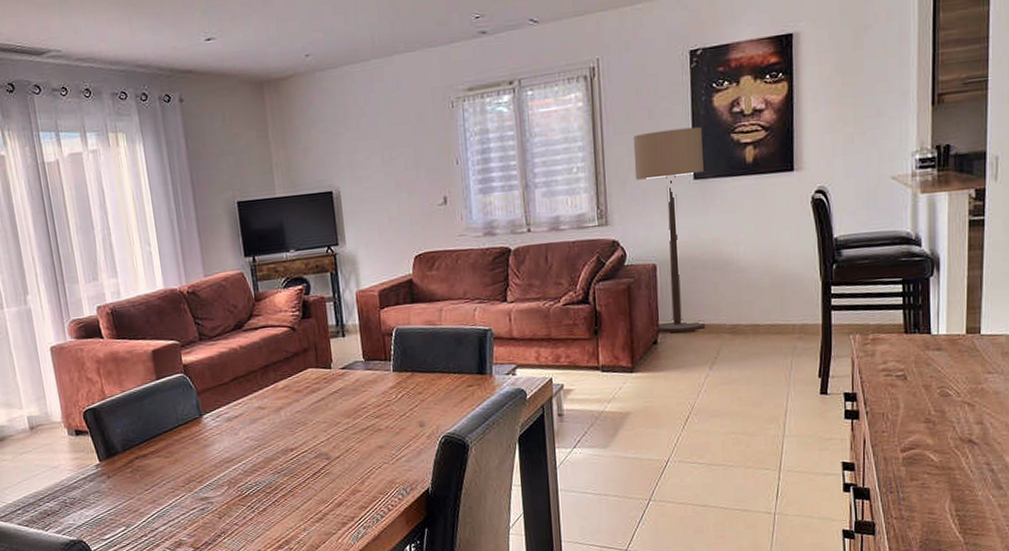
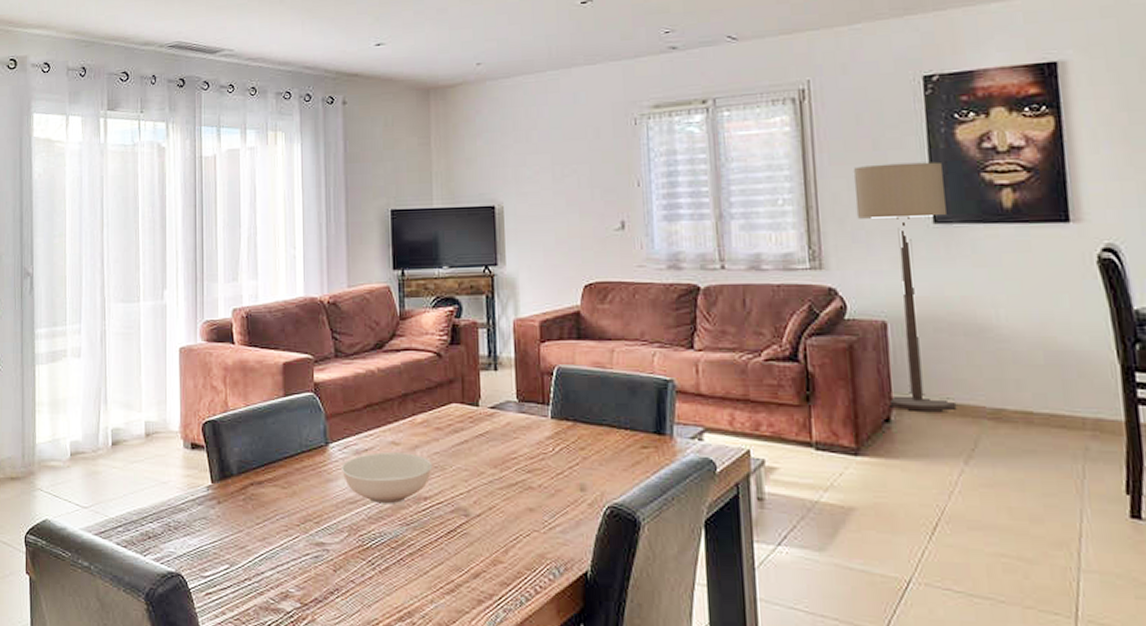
bowl: none [216,414,296,459] -> present [342,452,433,504]

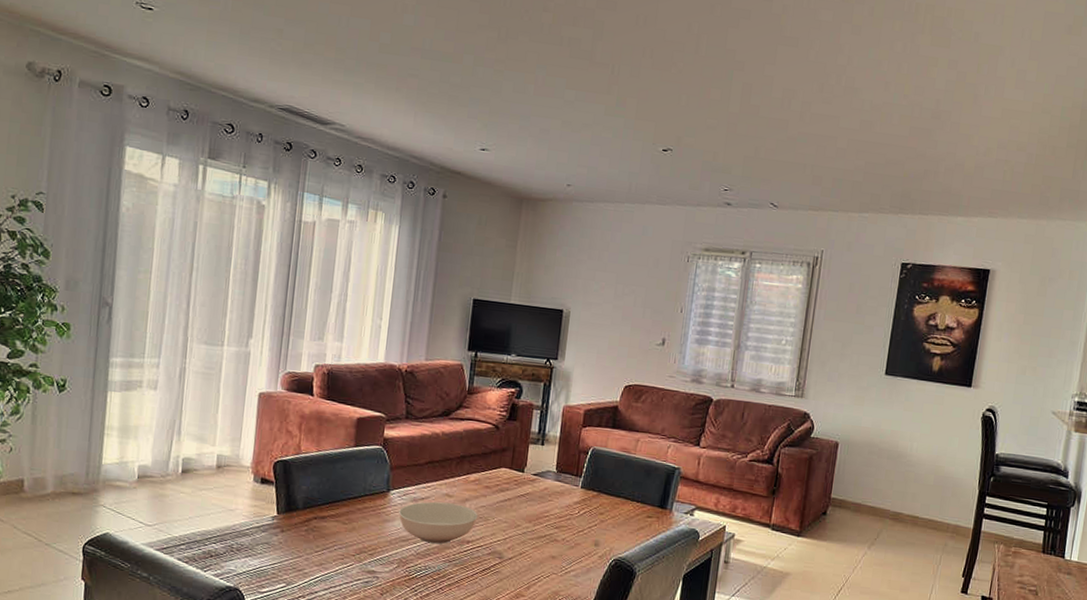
floor lamp: present [854,161,957,411] -> none [826,324,900,511]

